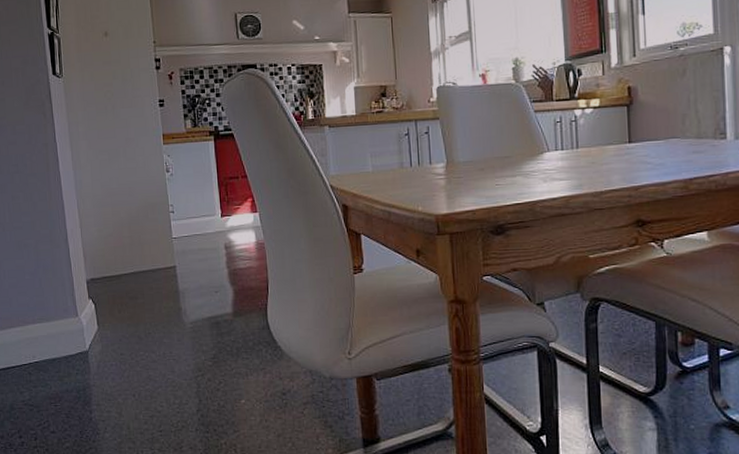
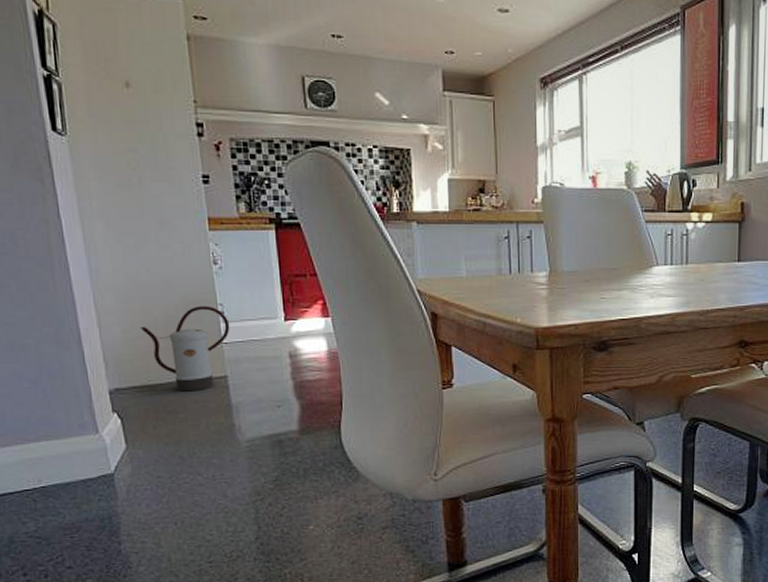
watering can: none [110,207,179,280] -> present [139,306,230,392]

